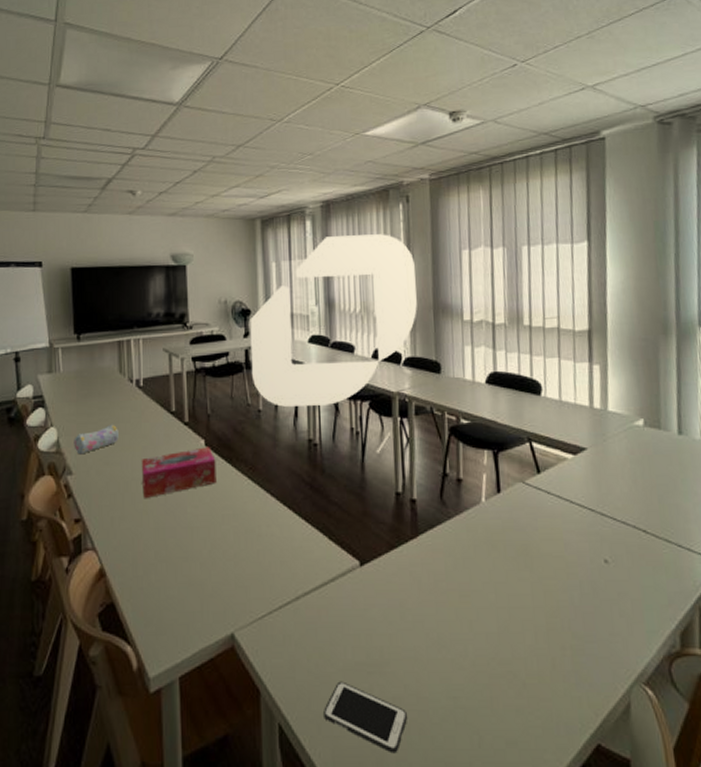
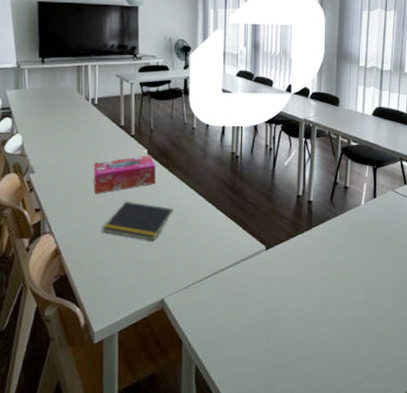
pencil case: present [74,424,119,455] -> none [36,133,75,157]
notepad: none [154,506,241,557] -> present [102,201,174,241]
cell phone: present [324,681,407,754] -> none [231,334,293,385]

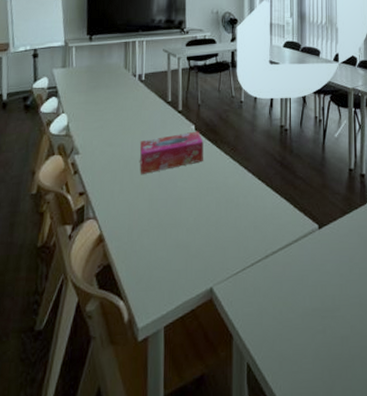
notepad: present [102,201,174,241] -> none [148,180,223,224]

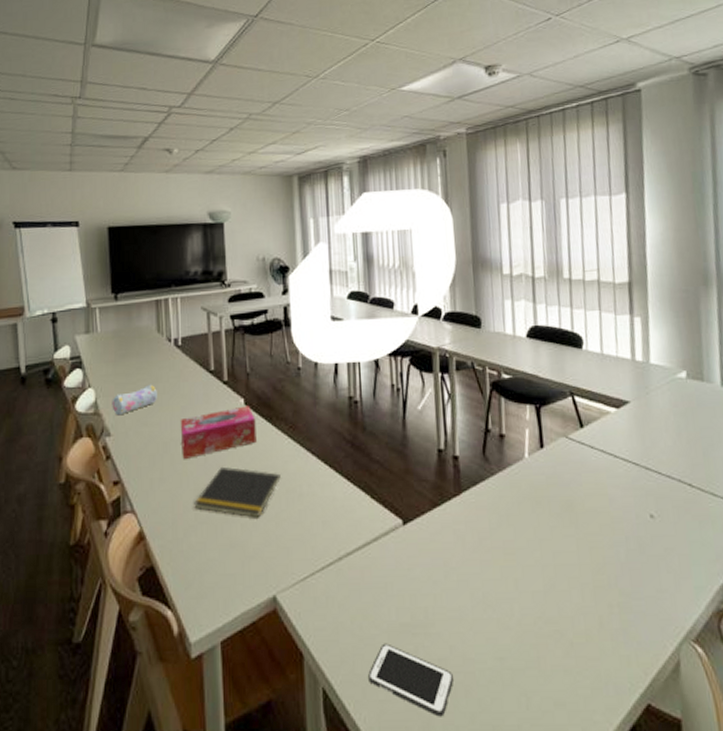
pencil case: none [81,111,122,137] -> present [112,384,157,416]
notepad: none [148,180,223,224] -> present [194,466,282,518]
cell phone: none [285,325,352,384] -> present [368,643,453,717]

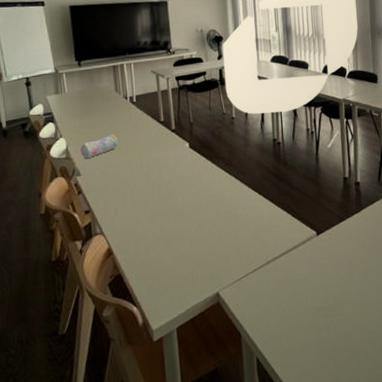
tissue box: present [180,405,256,460] -> none [137,148,200,192]
notepad: present [194,466,282,518] -> none [151,196,221,235]
cell phone: present [368,643,453,717] -> none [291,323,356,374]

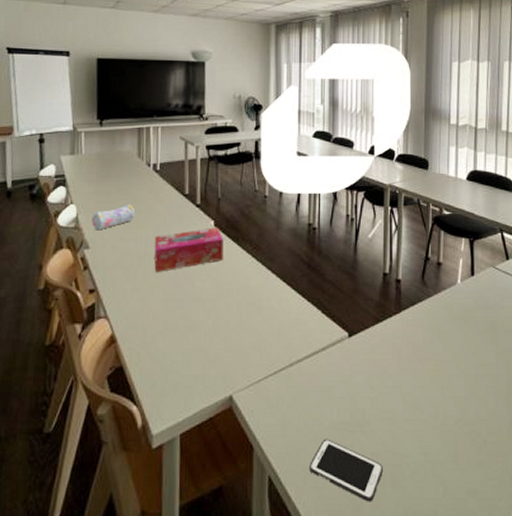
tissue box: none [137,148,200,192] -> present [154,227,224,273]
cell phone: none [291,323,356,374] -> present [309,439,383,502]

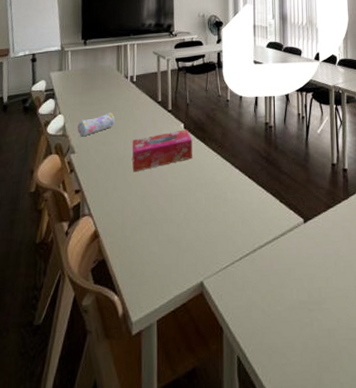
cell phone: present [309,439,383,502] -> none [274,318,339,376]

